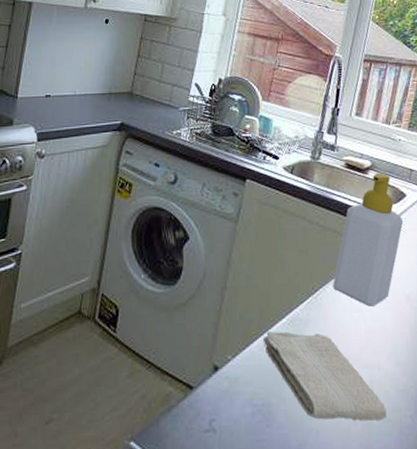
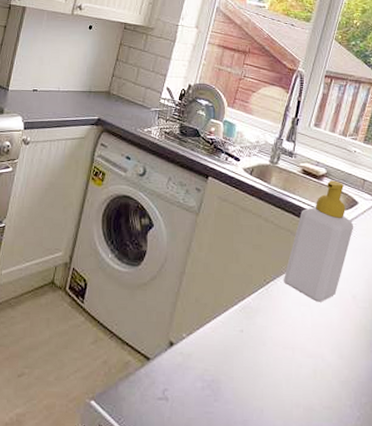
washcloth: present [264,331,387,421] -> none [217,315,327,406]

